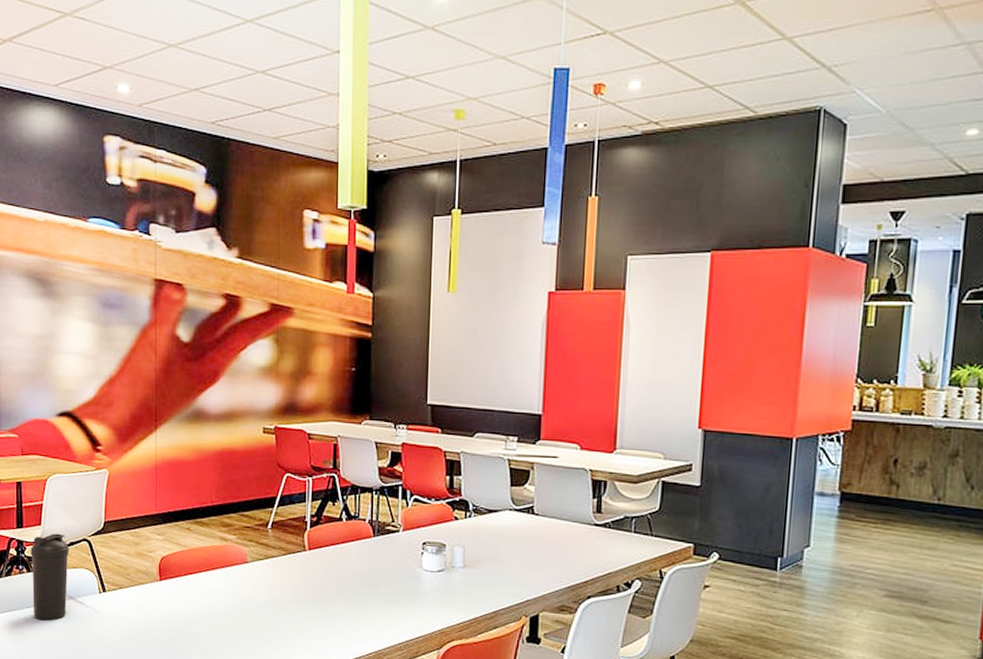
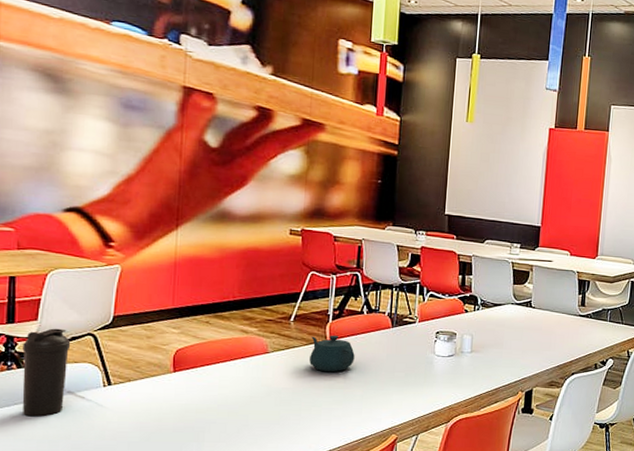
teapot: none [289,544,335,585] -> present [309,335,355,372]

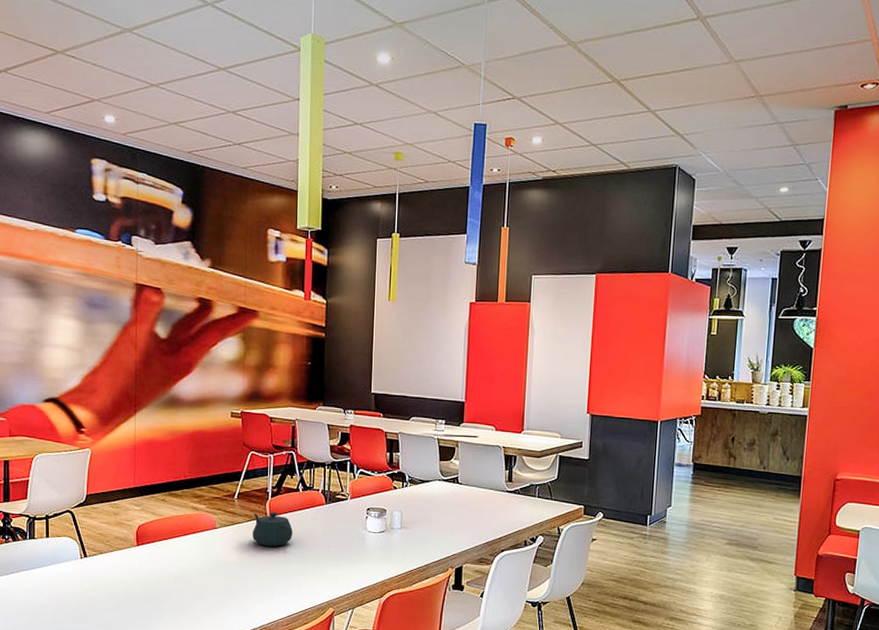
water bottle: present [22,328,71,417] -> none [16,506,54,585]

